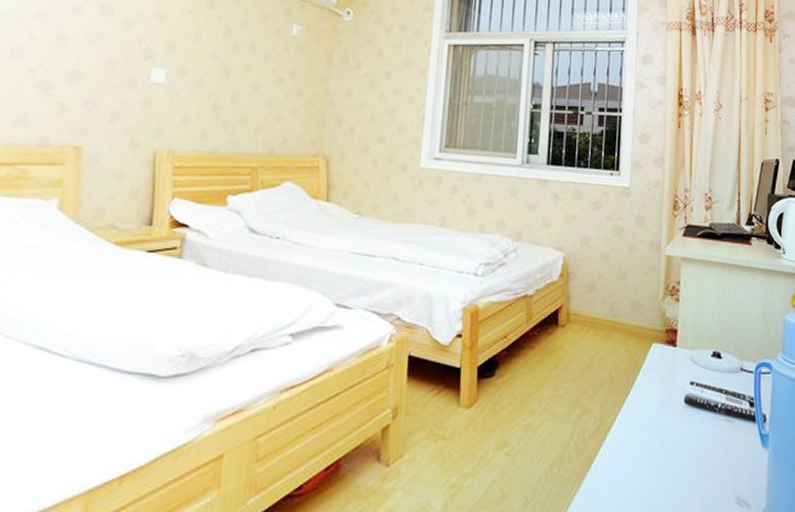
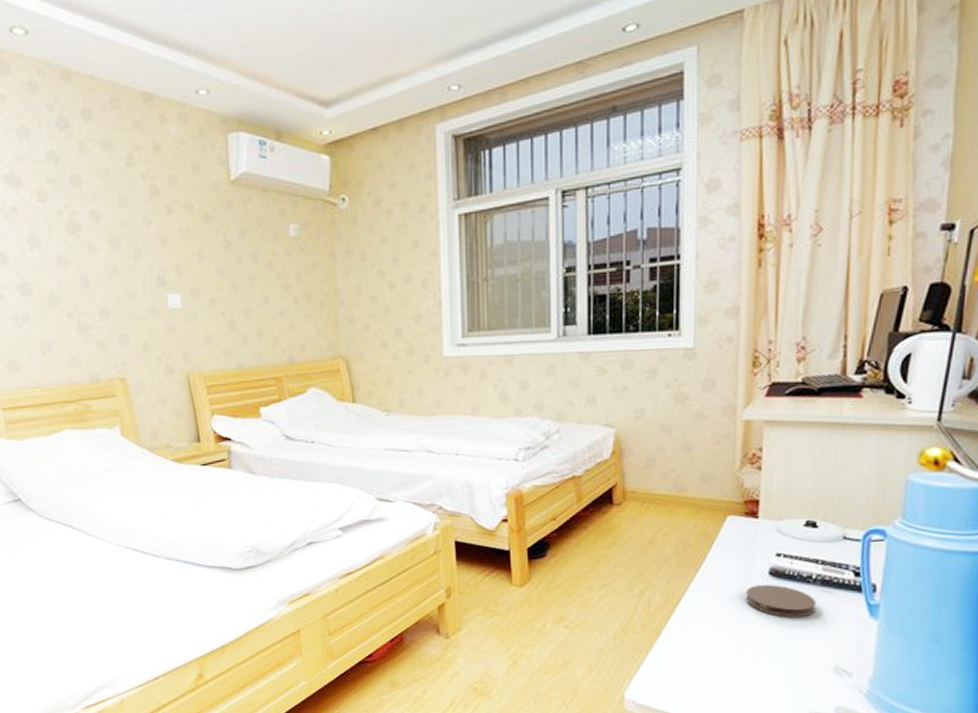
coaster: none [665,413,722,447] -> present [745,585,817,618]

